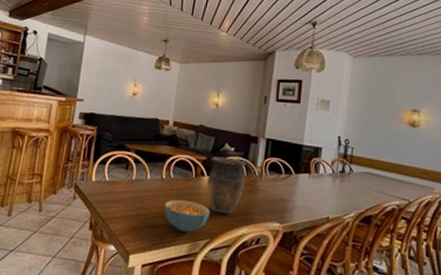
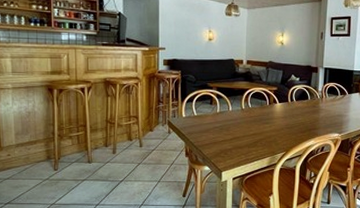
cereal bowl: present [164,199,210,233] -> none [246,124,283,150]
vase: present [207,156,246,215] -> none [279,87,310,131]

